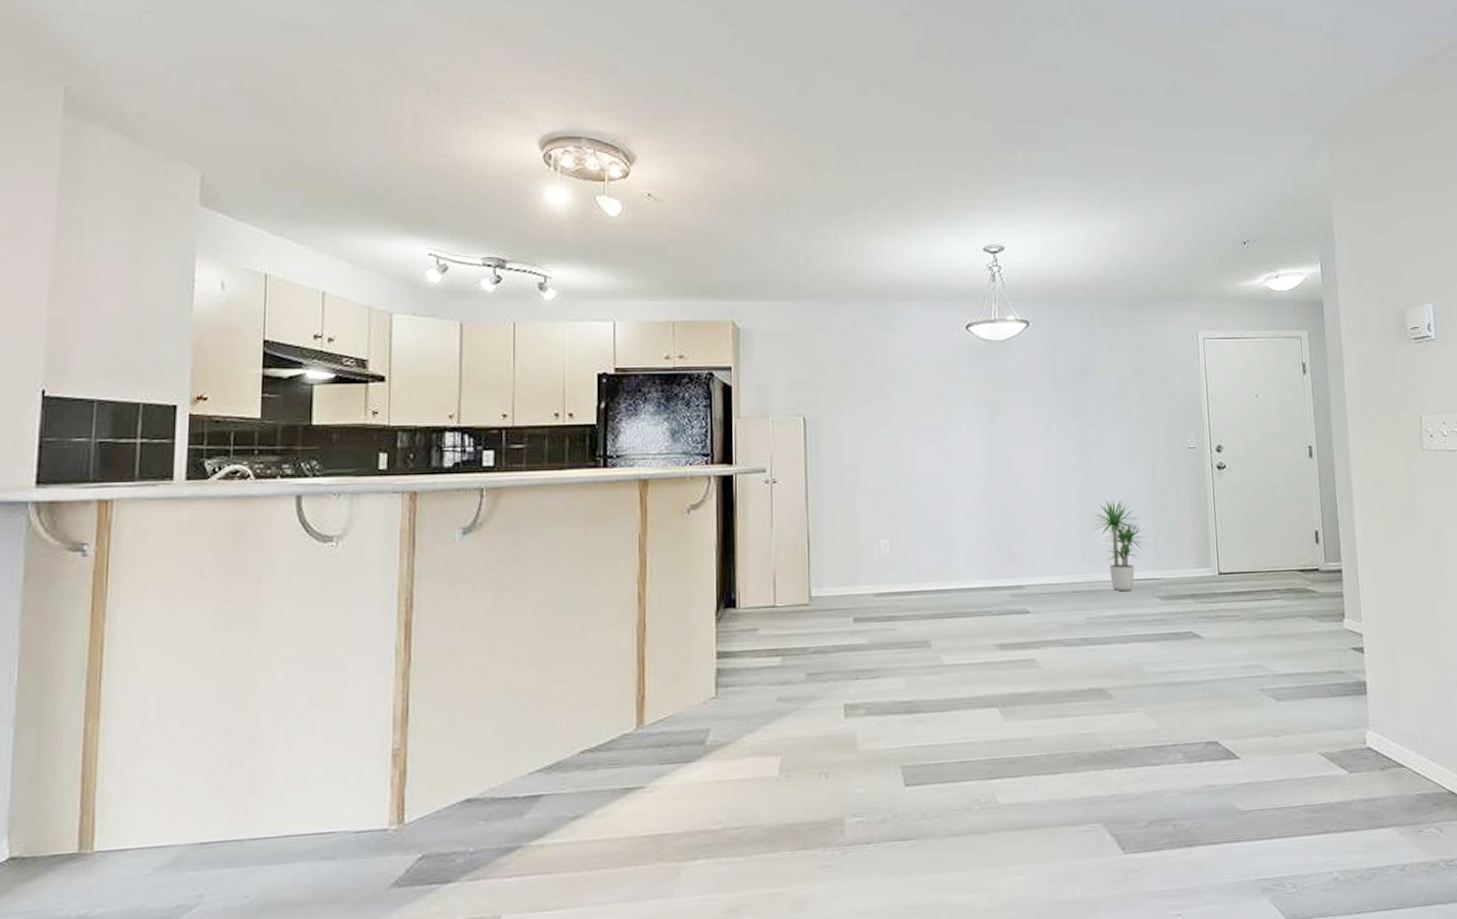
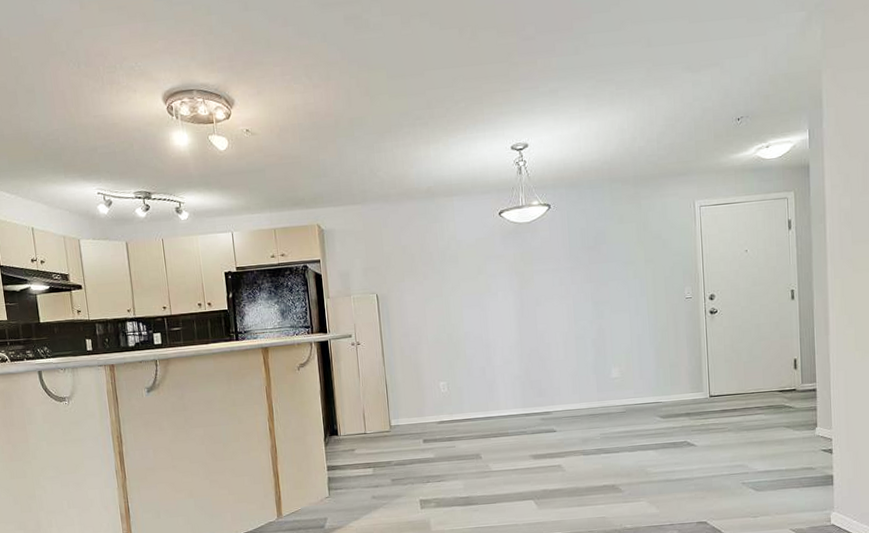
potted plant: present [1092,499,1149,592] -> none [605,343,651,413]

